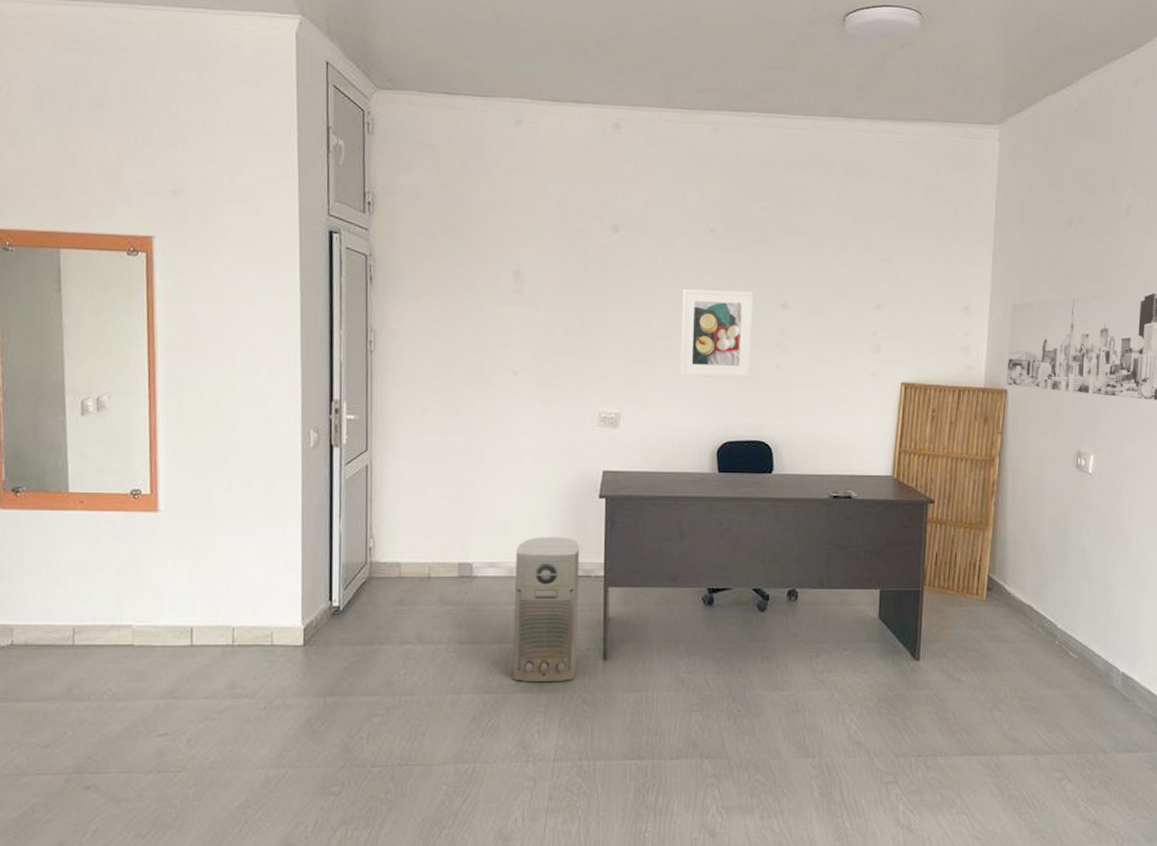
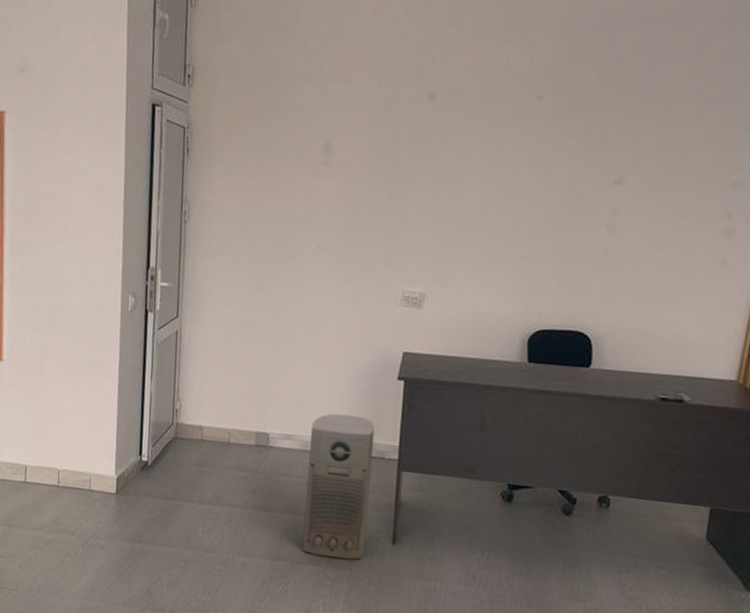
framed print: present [680,288,753,378] -> none [493,161,583,262]

